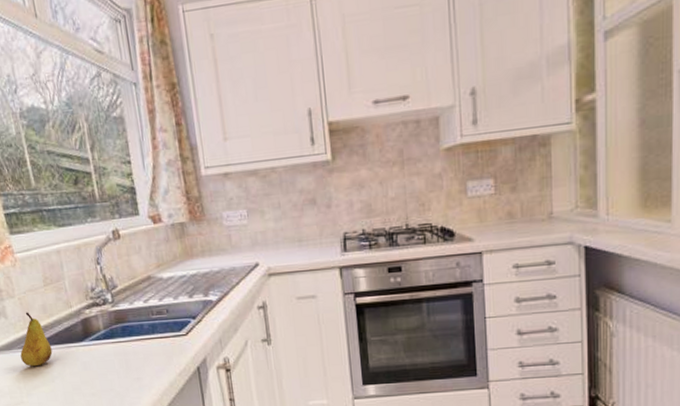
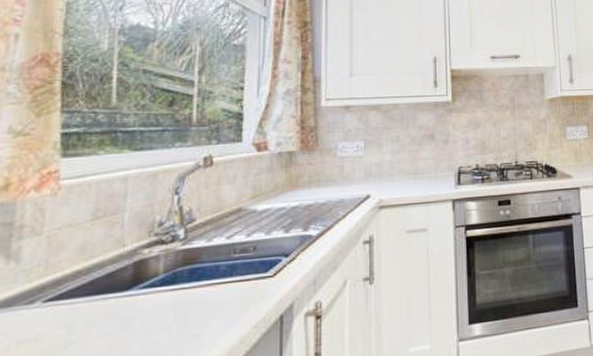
fruit: present [20,312,53,367] -> none [23,253,79,330]

